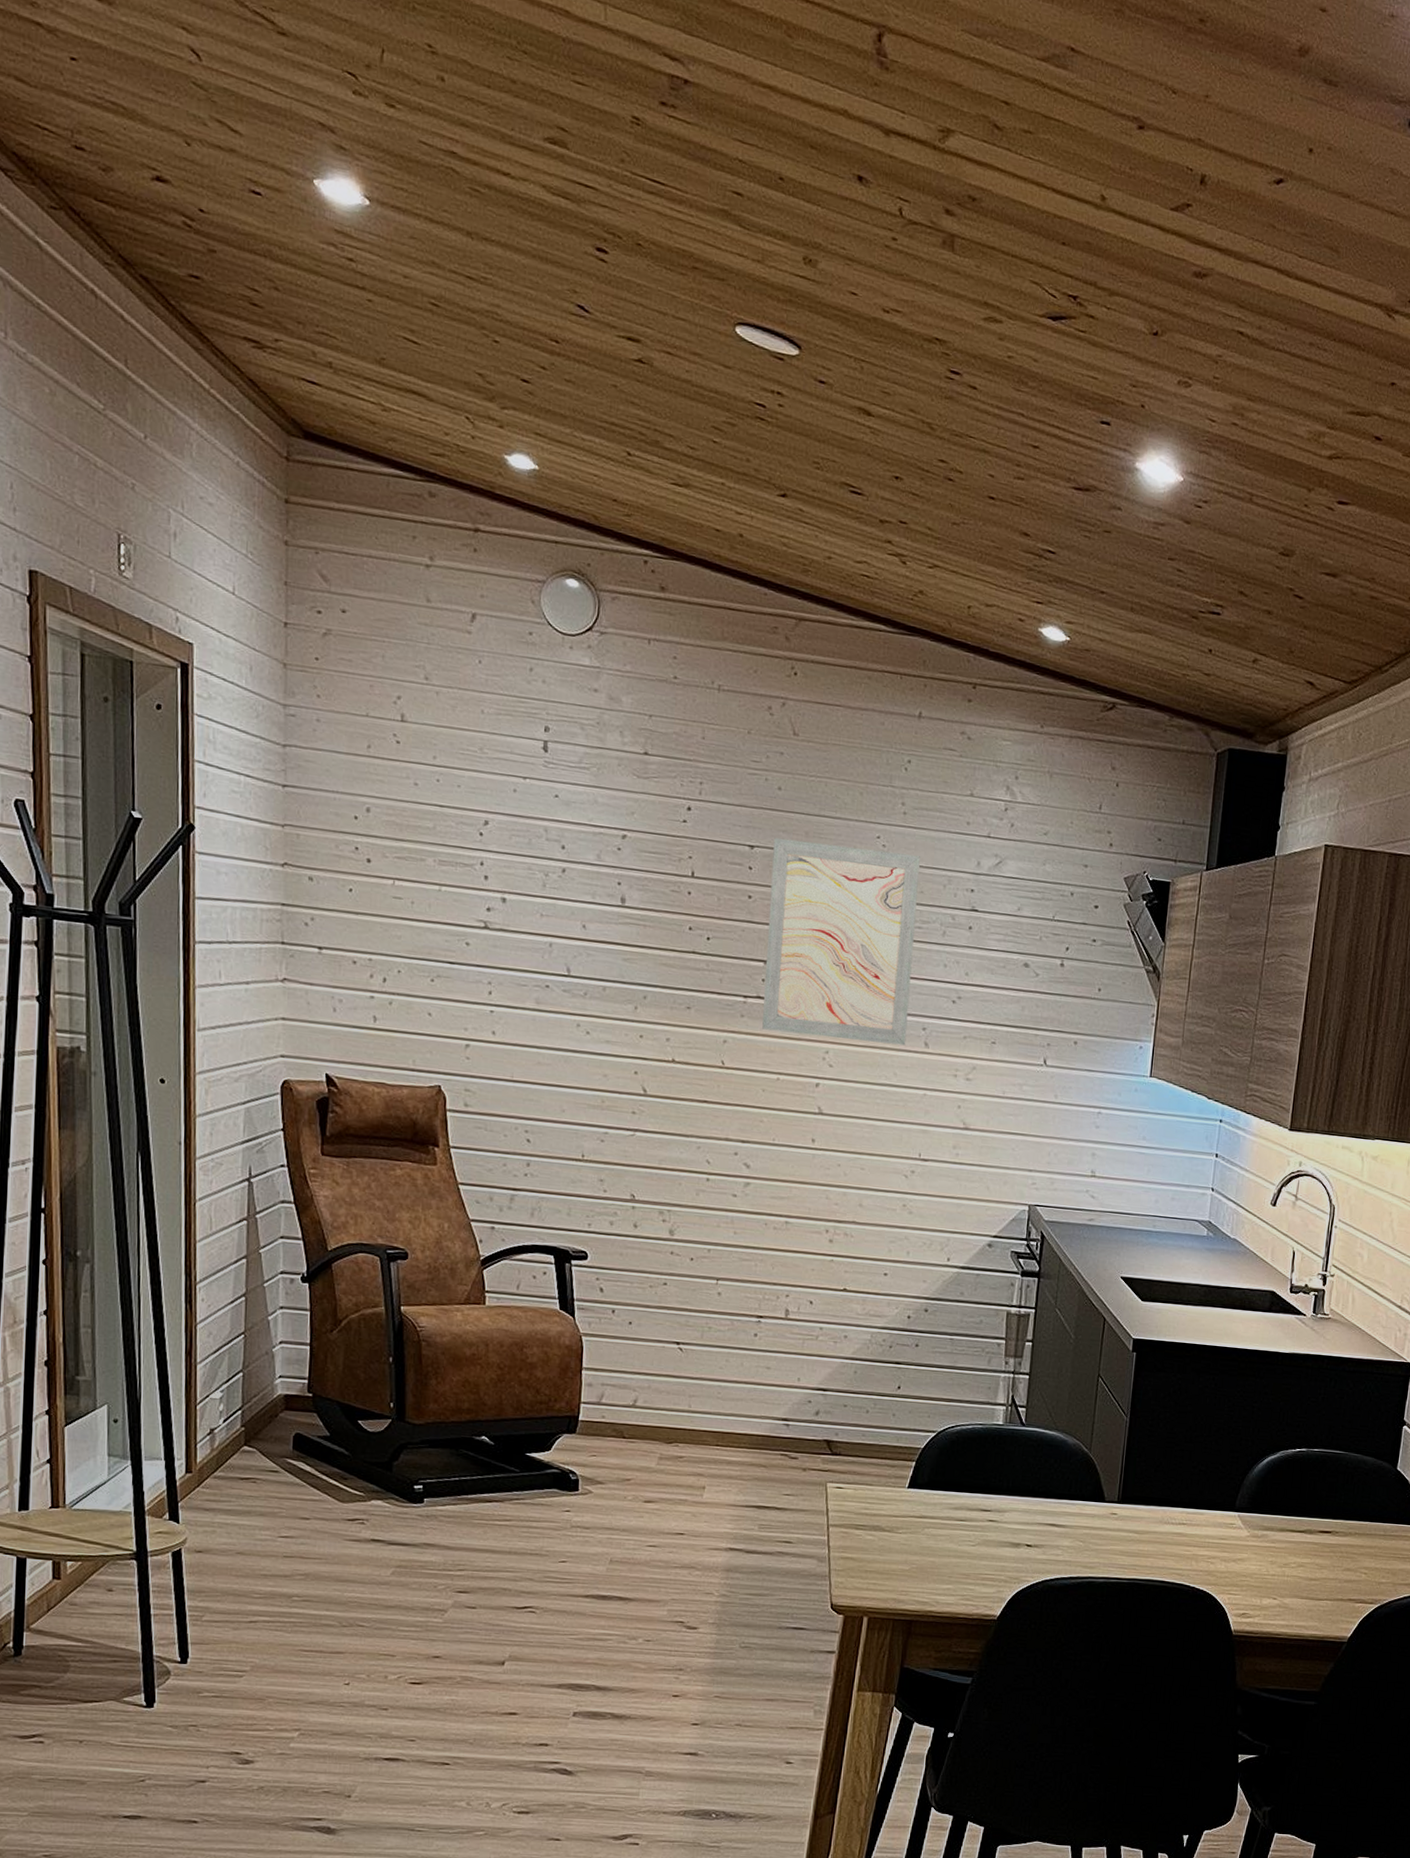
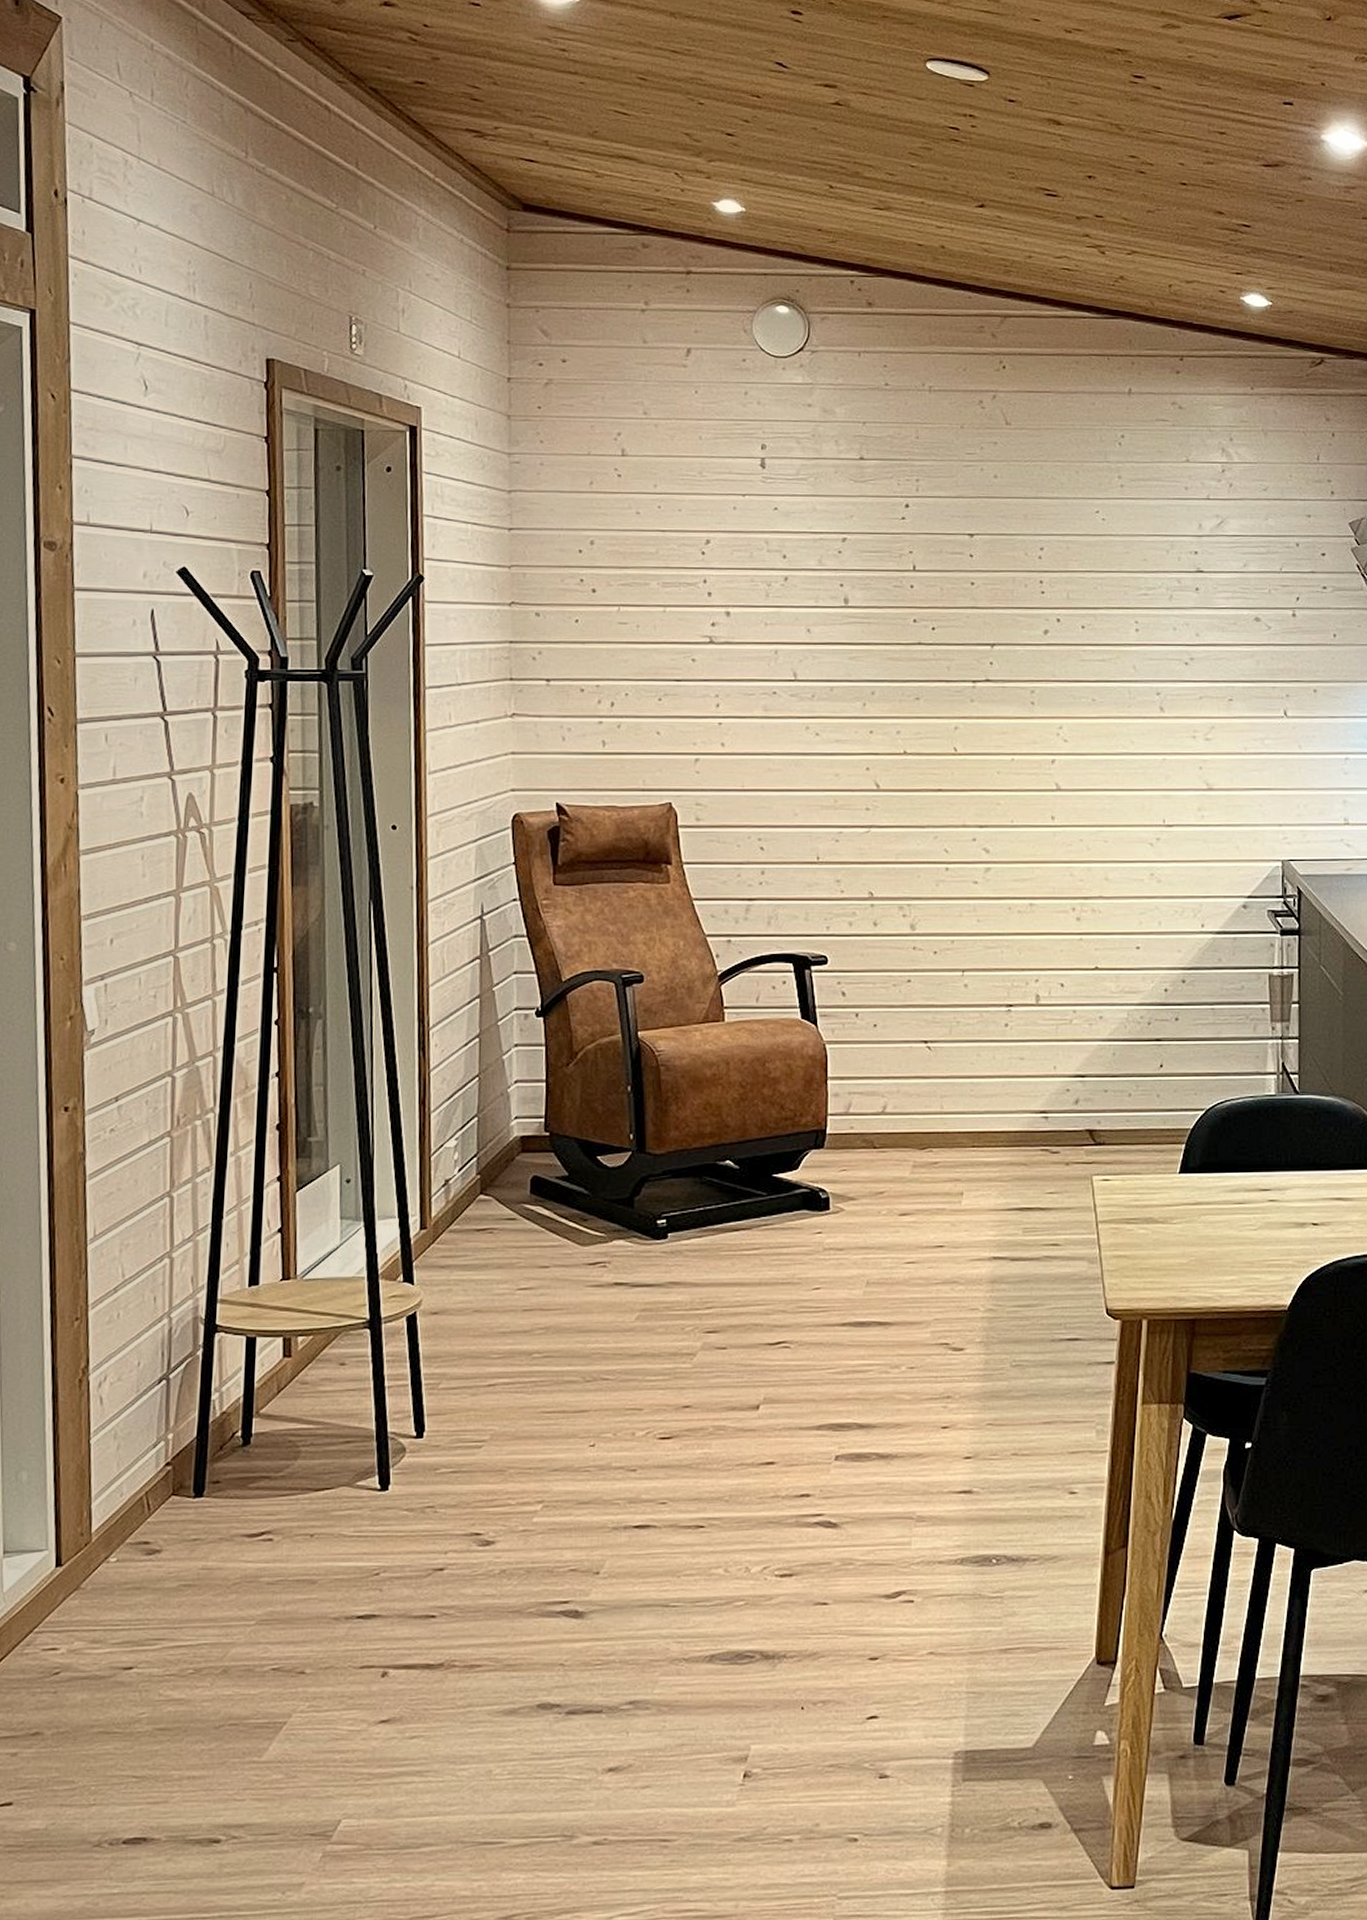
wall art: present [762,837,920,1046] -> none [992,523,1141,713]

